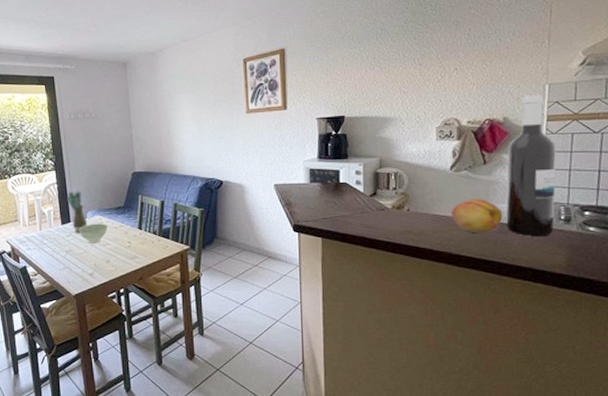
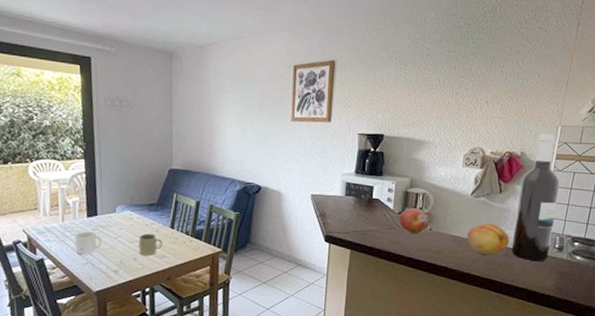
mug: none [52,238,77,260] -> present [74,231,103,255]
vase: present [67,190,88,233] -> none [95,182,116,227]
bowl: present [79,223,107,244] -> none [106,219,138,240]
mug: none [110,235,132,258] -> present [138,233,163,257]
fruit: none [372,189,405,217] -> present [399,208,428,234]

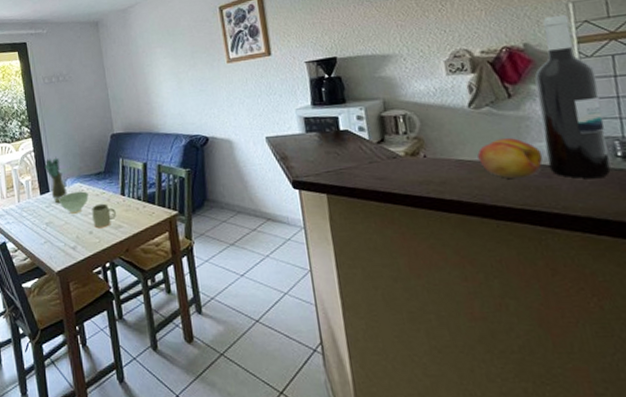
mug: present [74,231,103,255] -> none [31,208,58,234]
vase: none [95,182,116,227] -> present [44,157,68,203]
bowl: none [106,219,138,240] -> present [59,191,89,214]
fruit: present [399,208,428,234] -> none [379,134,419,165]

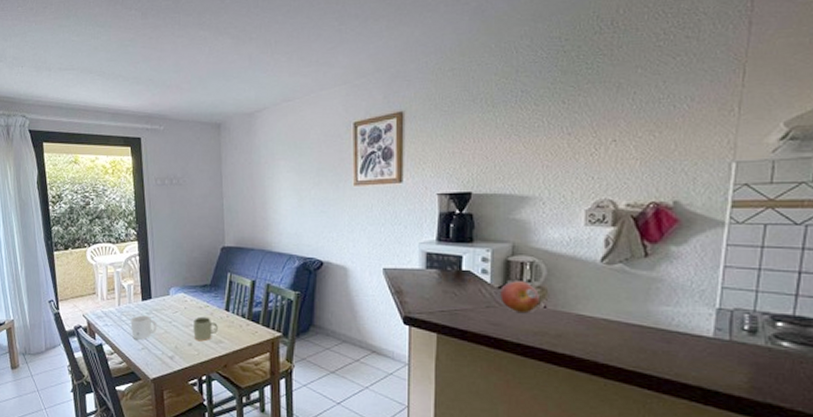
mug: none [31,208,58,234] -> present [130,315,158,340]
vase: present [44,157,68,203] -> none [149,264,170,310]
bowl: present [59,191,89,214] -> none [161,301,191,324]
fruit: none [379,134,419,165] -> present [500,281,541,314]
fruit: present [477,138,543,179] -> none [600,298,667,341]
wine bottle: present [534,14,611,179] -> none [671,174,743,350]

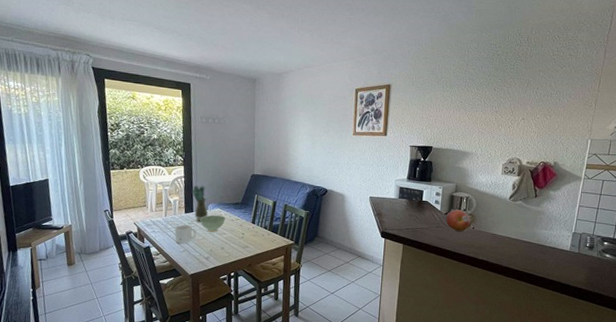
vase: none [149,264,170,310] -> present [192,184,208,221]
bowl: none [161,301,191,324] -> present [200,215,225,232]
mug: present [193,316,218,342] -> none [226,227,246,247]

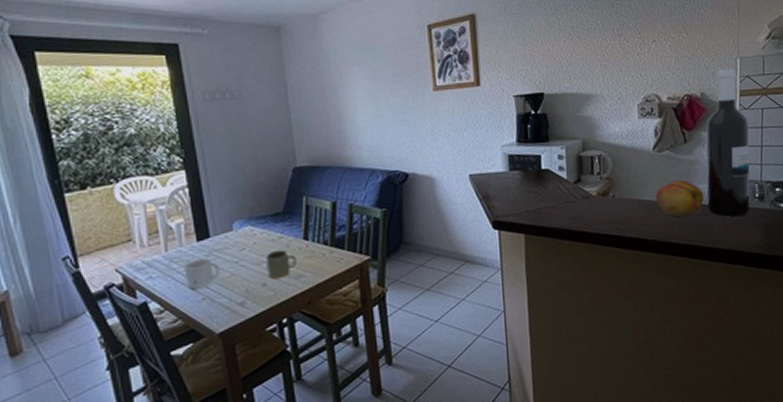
vase: present [192,184,208,221] -> none [203,194,234,250]
bowl: present [200,215,225,232] -> none [223,235,262,264]
mug: none [226,227,246,247] -> present [266,249,297,280]
fruit: present [446,209,471,232] -> none [576,174,610,205]
fruit: none [506,224,545,252] -> present [656,180,704,218]
wine bottle: none [546,146,591,259] -> present [706,68,750,217]

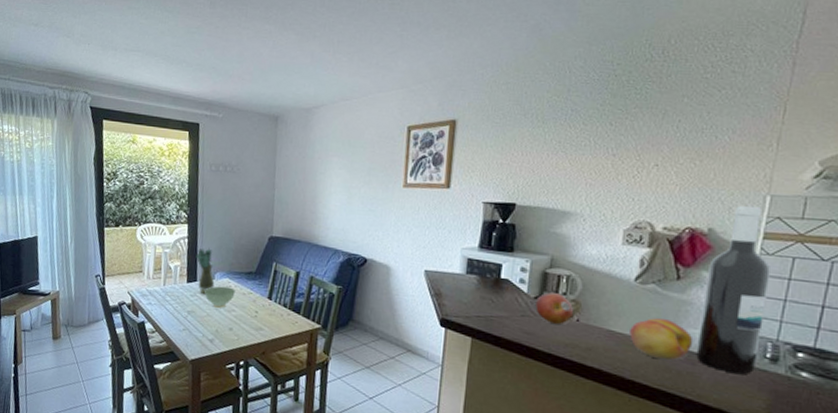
mug: present [183,258,221,290] -> none [174,296,200,321]
vase: none [203,194,234,250] -> present [196,247,215,294]
bowl: none [223,235,262,264] -> present [204,286,235,308]
mug: present [266,249,297,280] -> none [235,303,260,328]
fruit: none [576,174,610,205] -> present [535,292,574,325]

